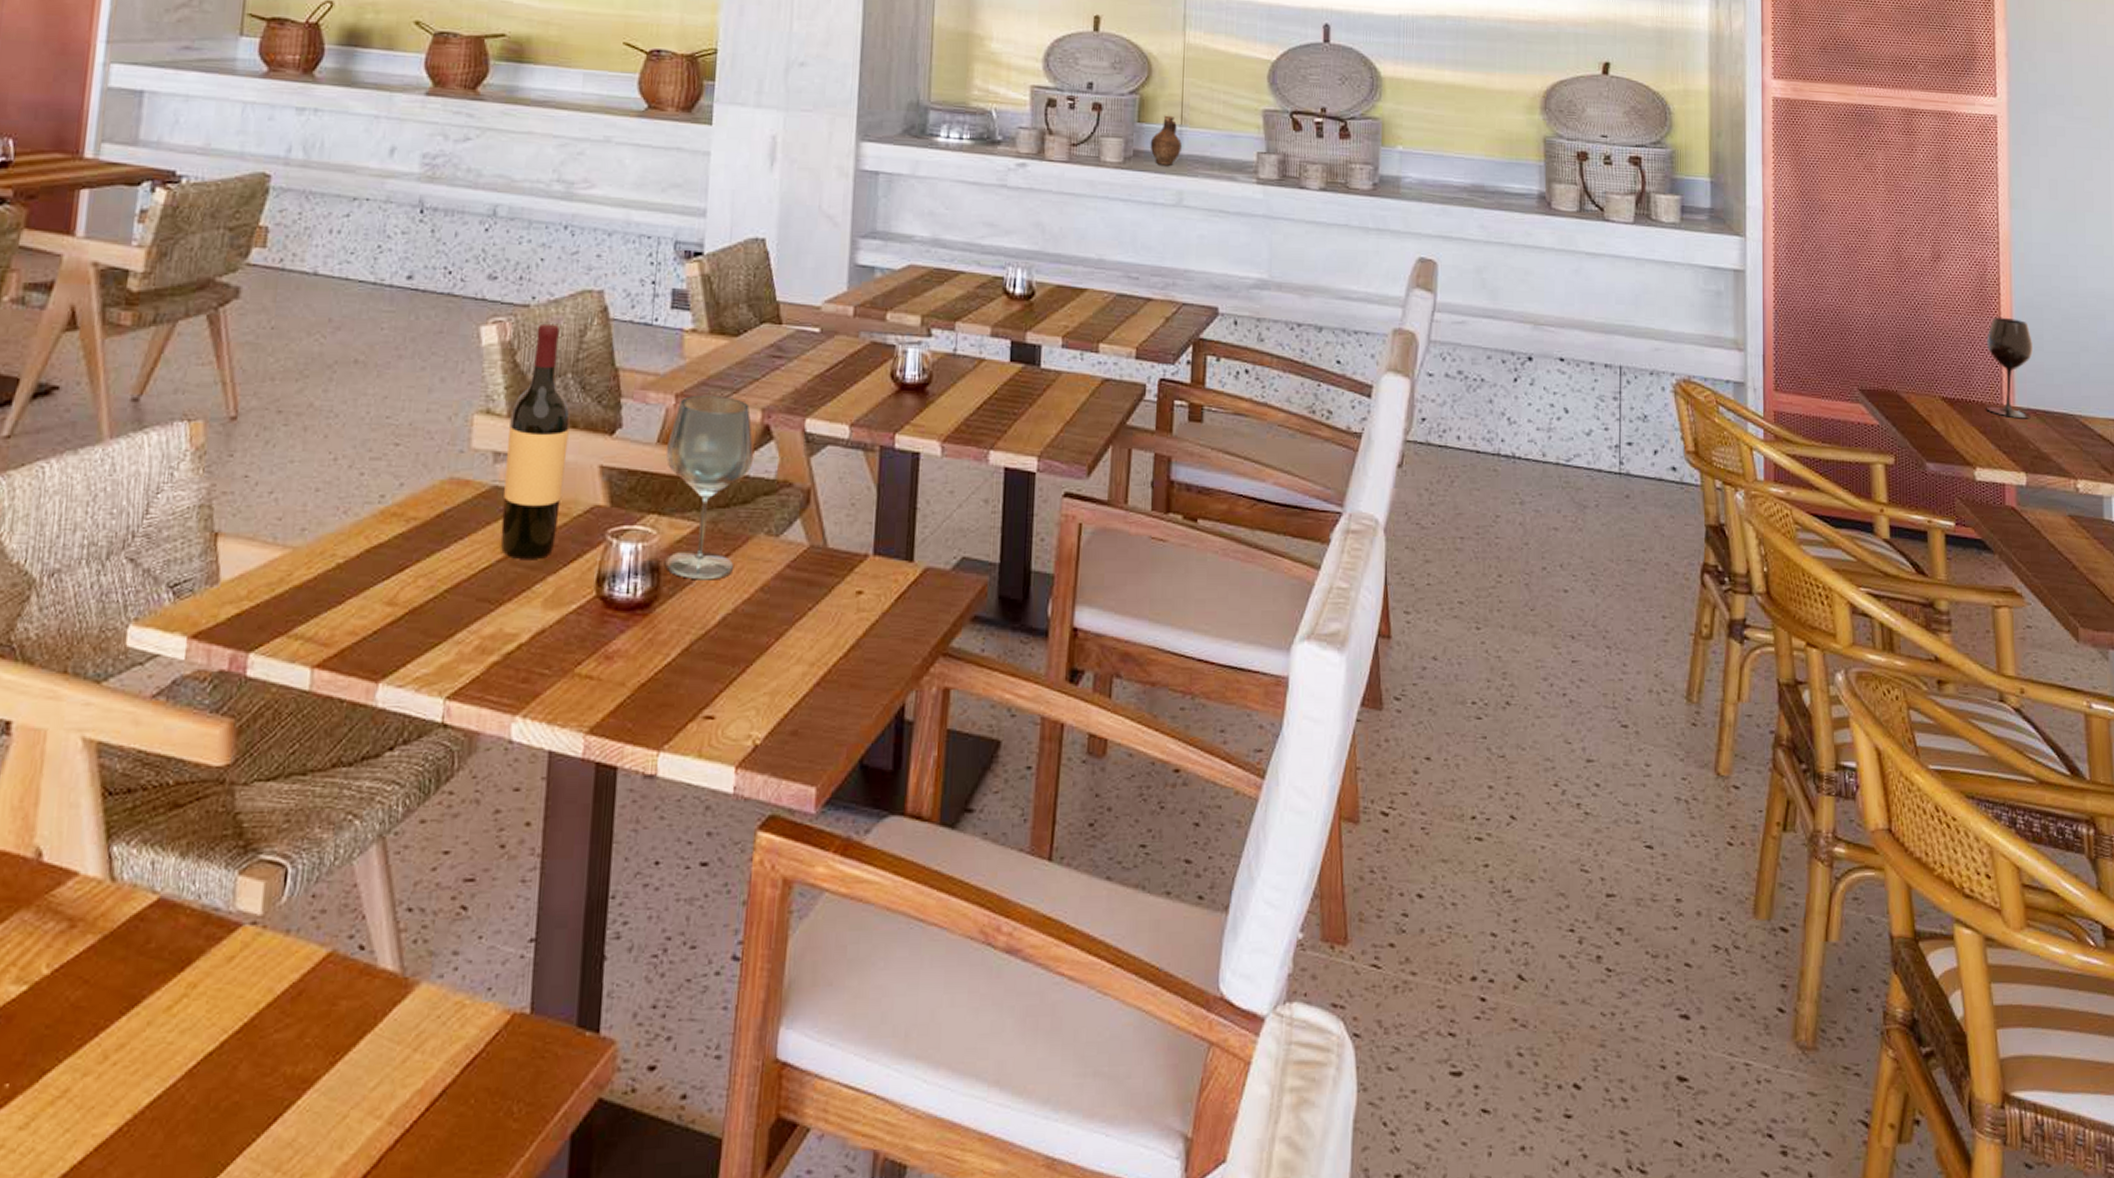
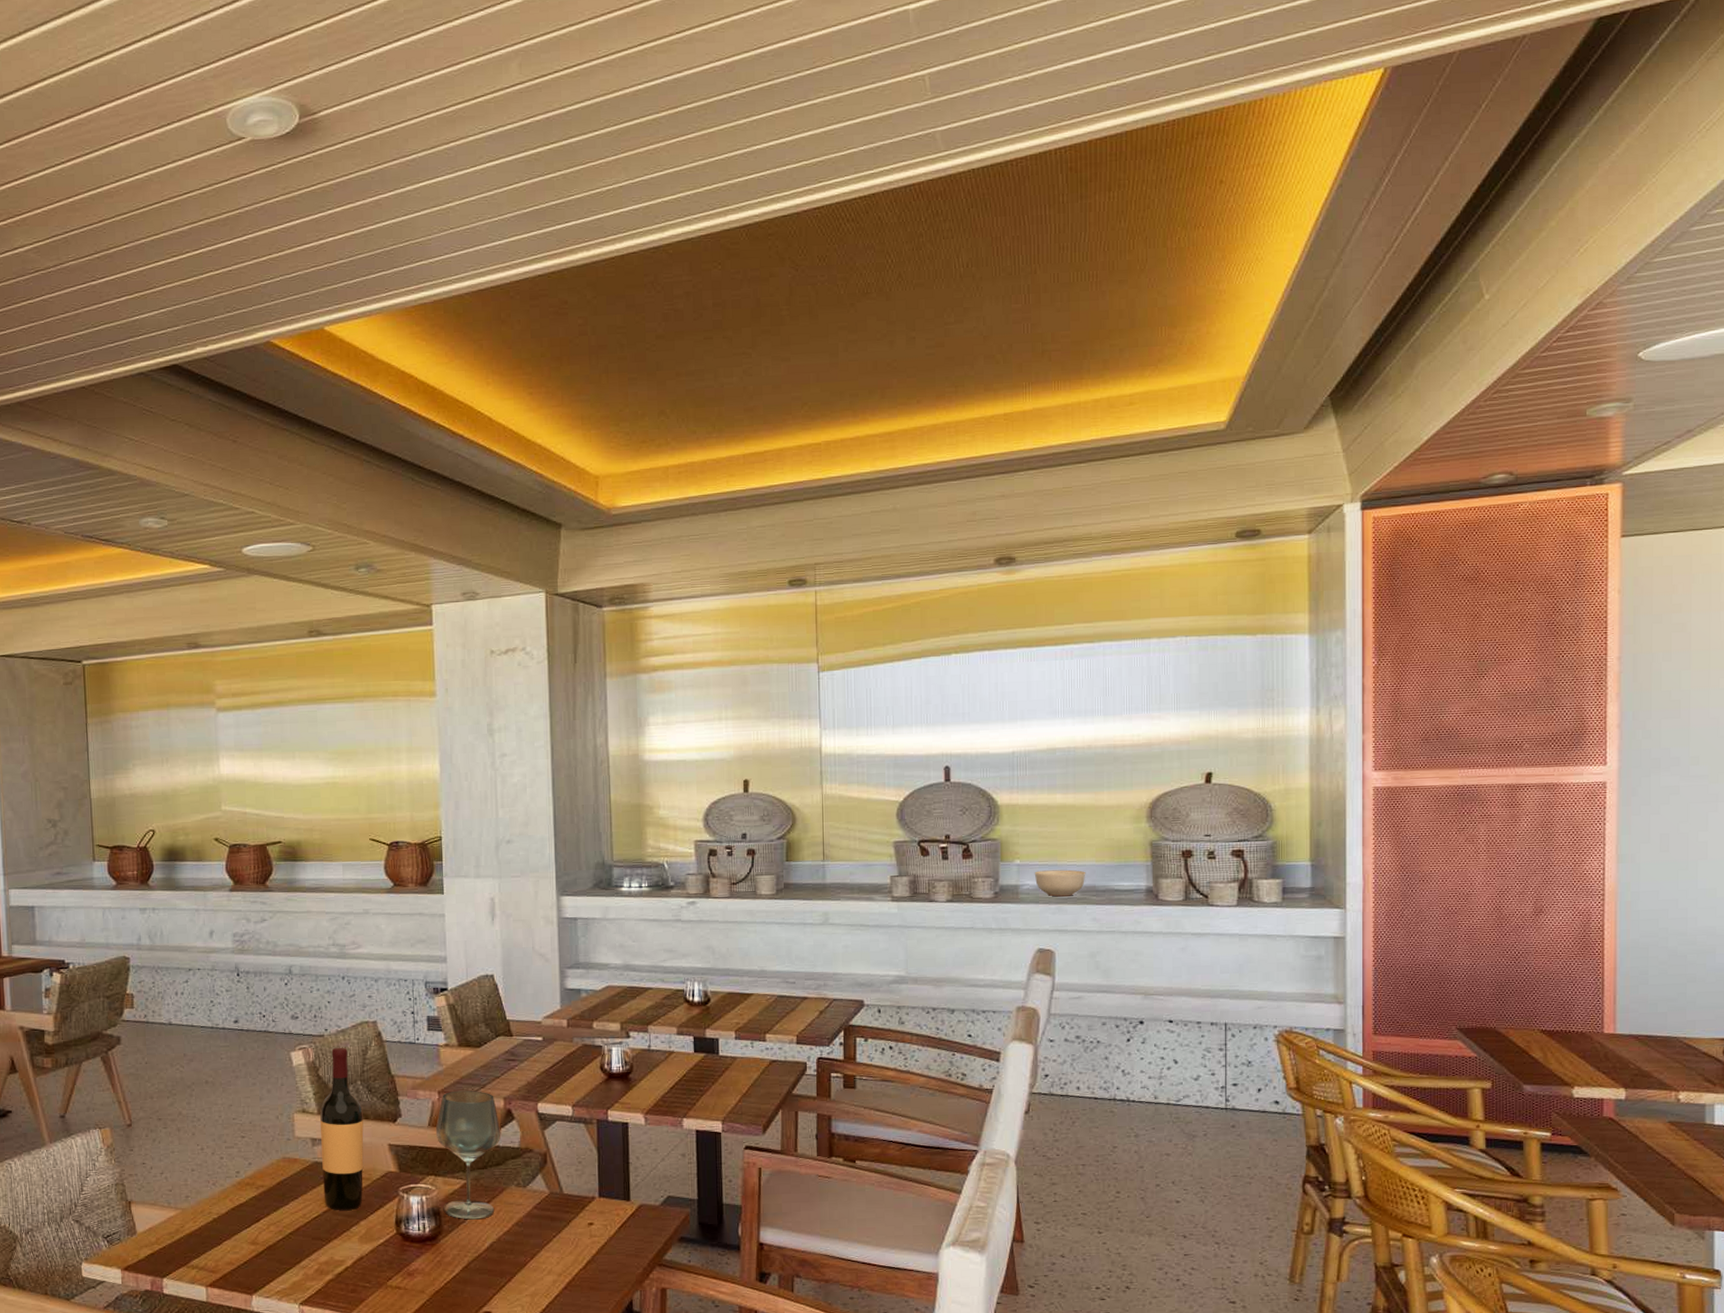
ceramic jug: present [1150,115,1182,167] -> none [798,853,825,895]
bowl: none [1418,161,1474,196] -> present [1034,869,1086,897]
wineglass: present [1986,317,2033,419] -> none [1586,958,1637,1044]

